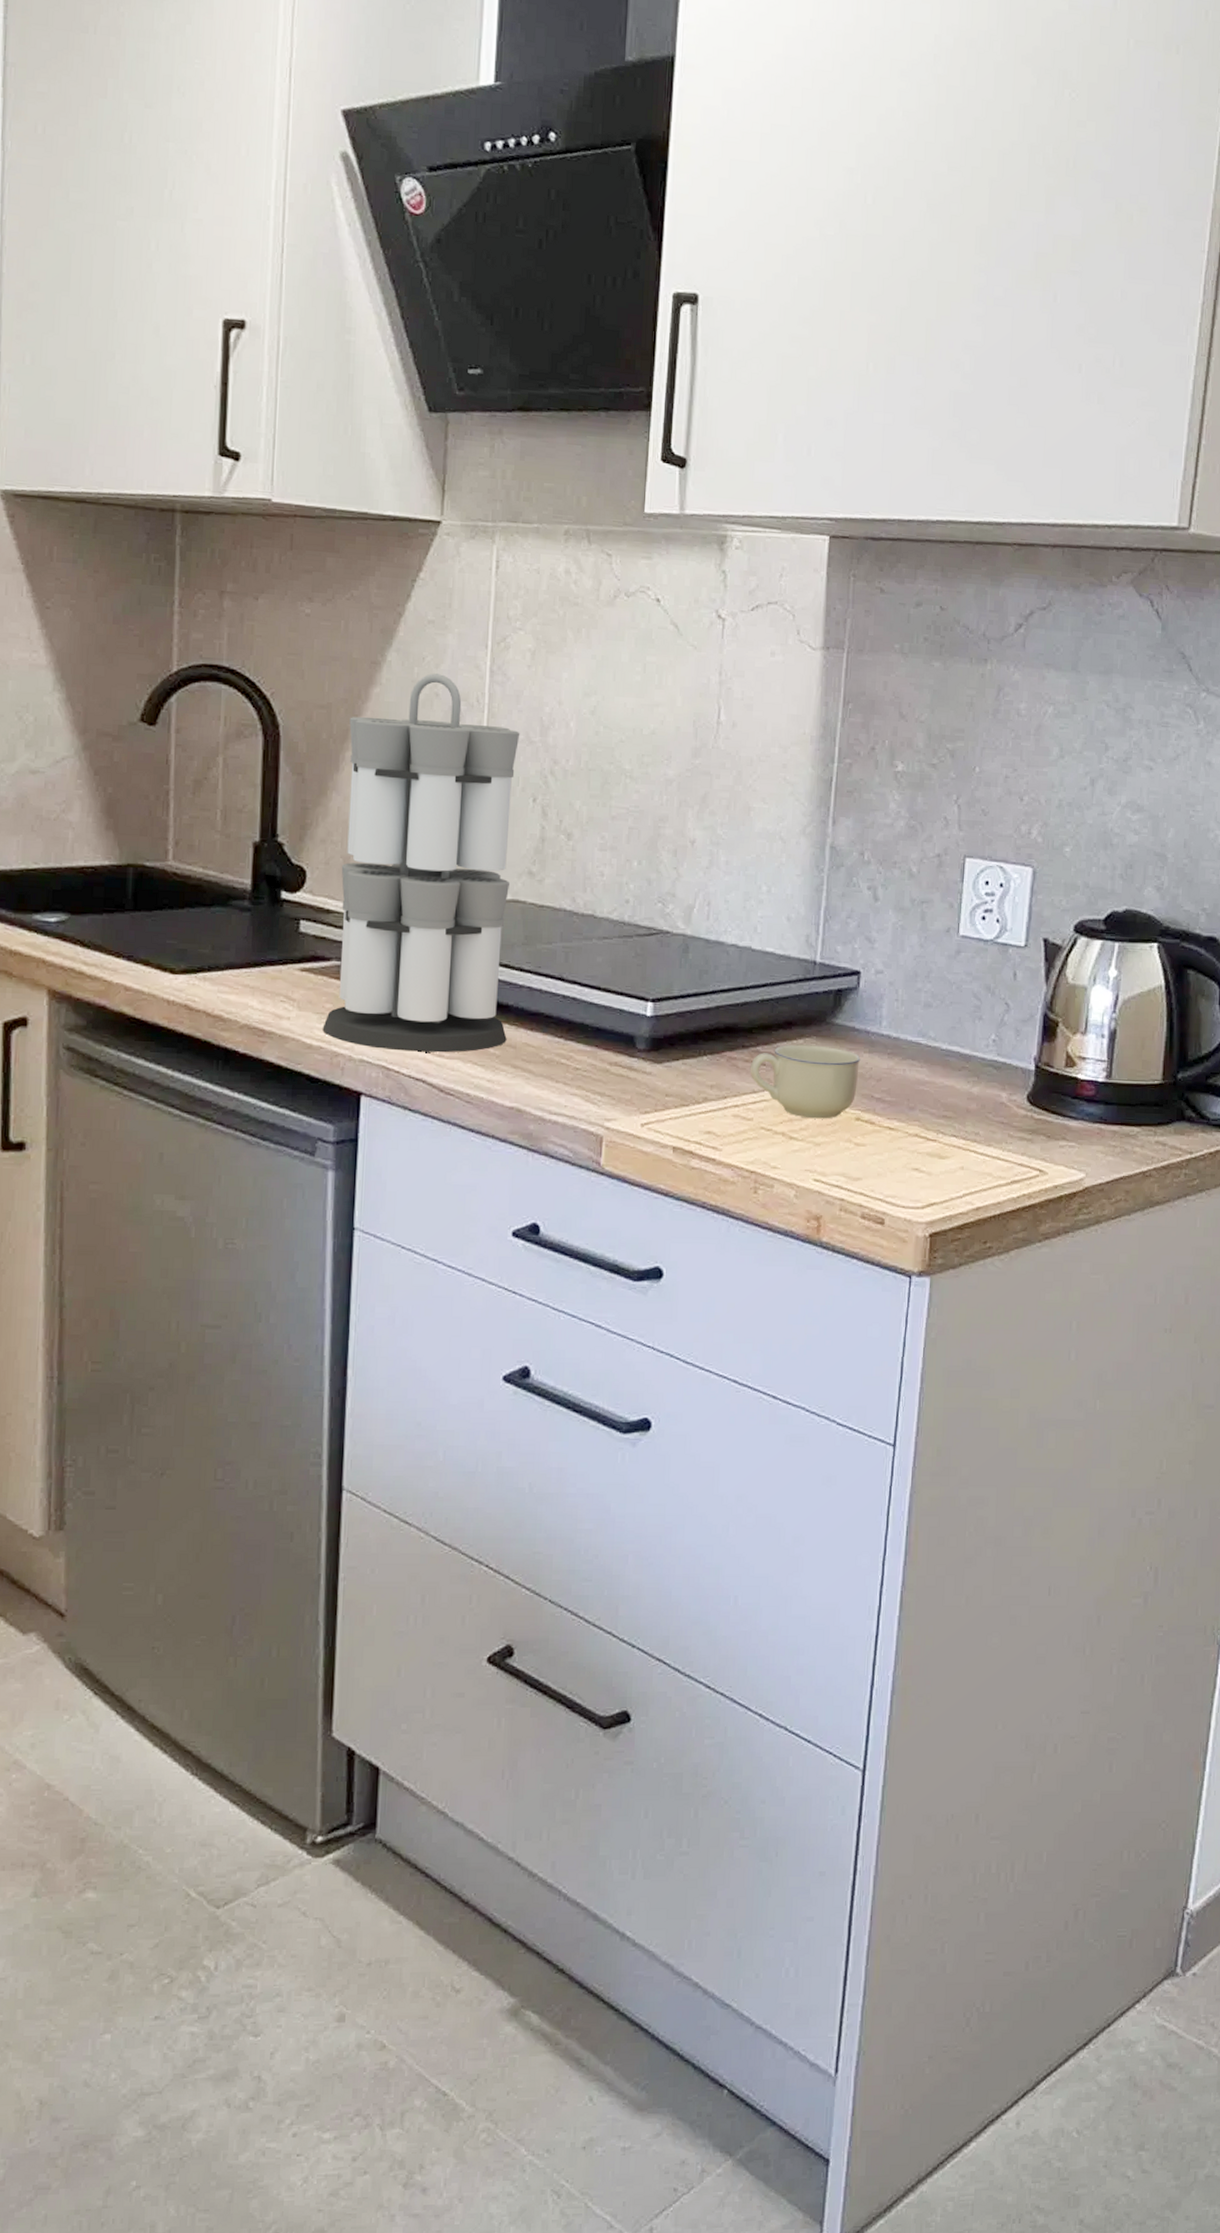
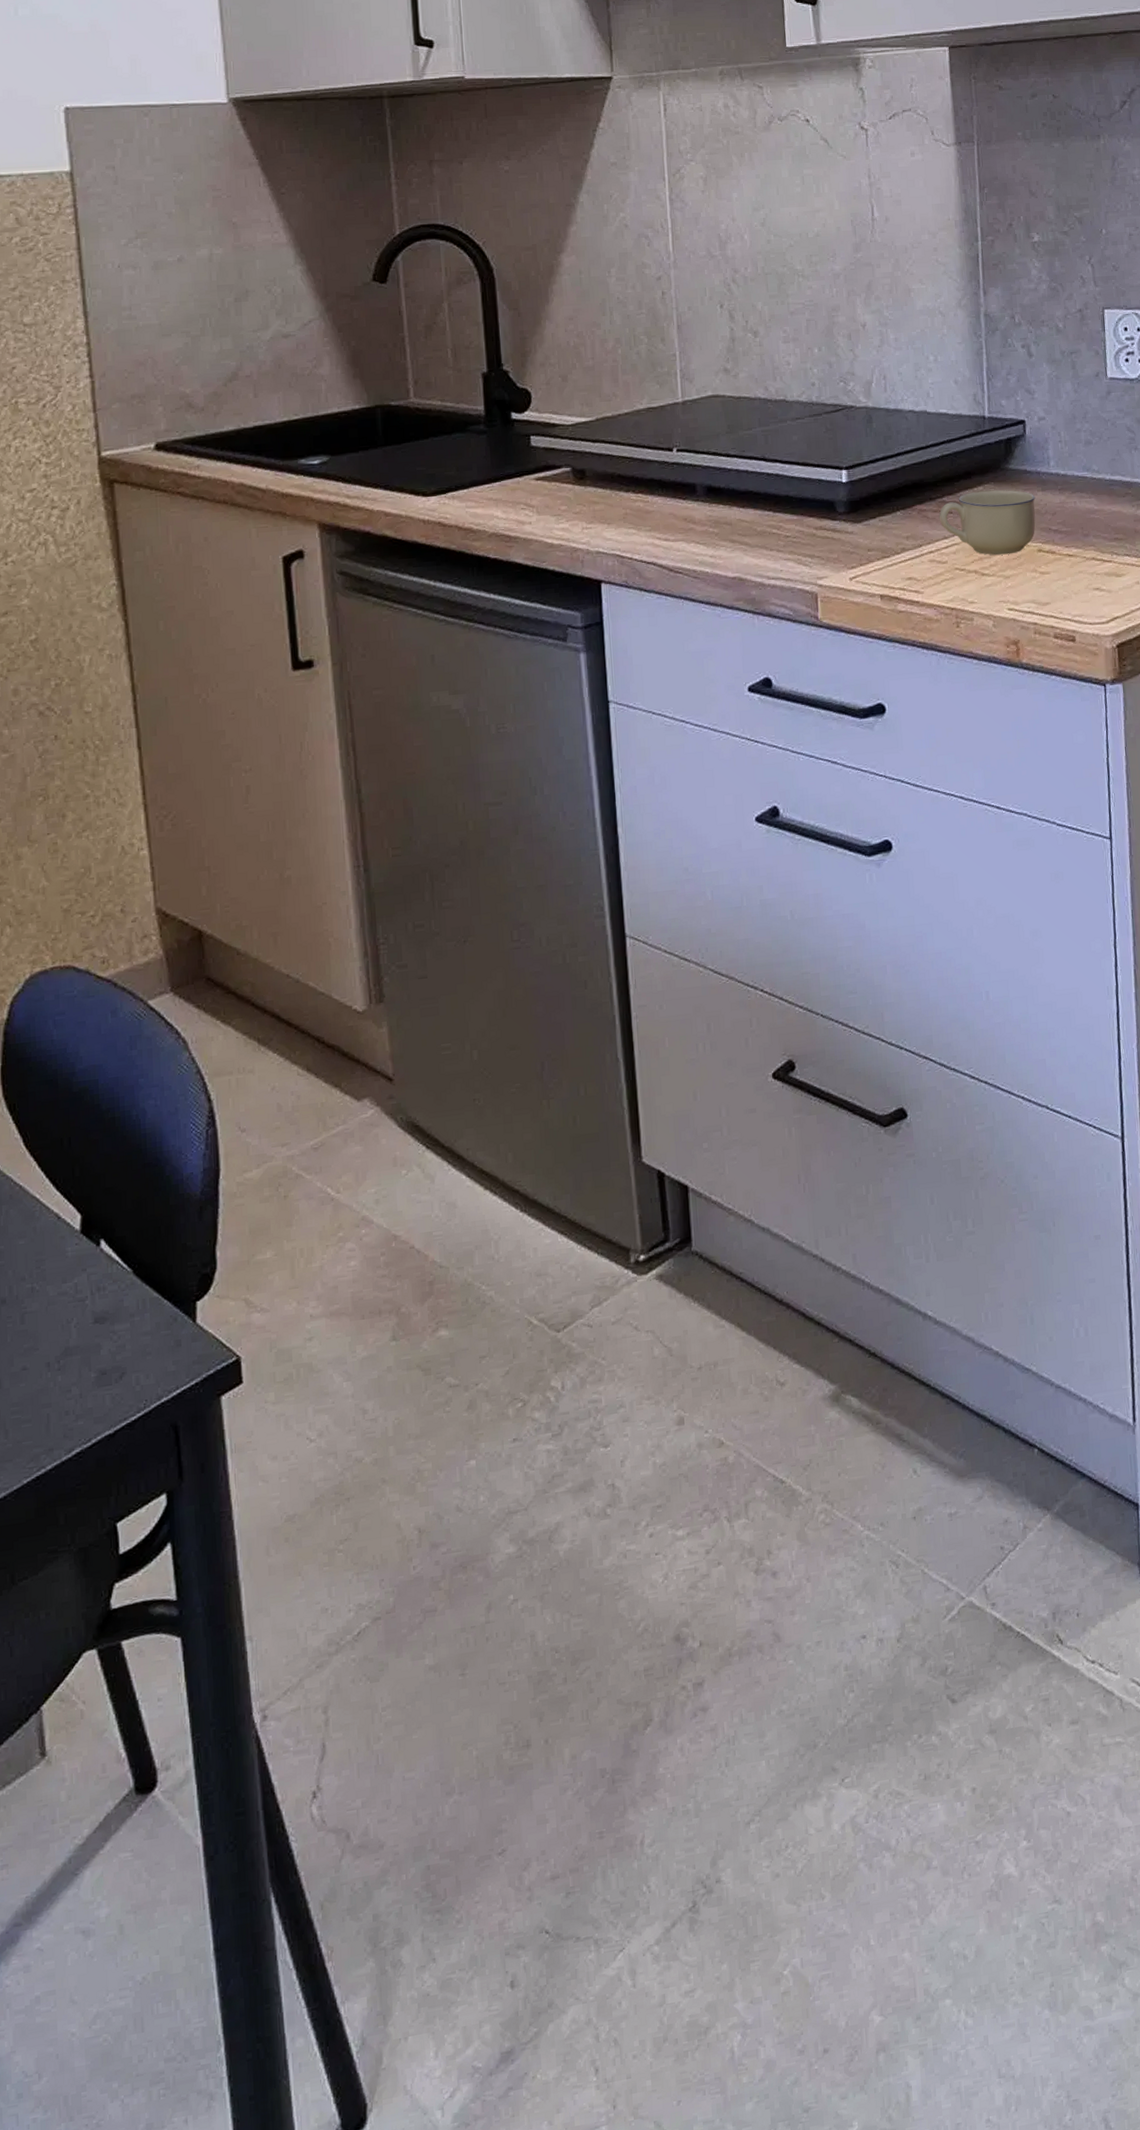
spice rack: present [322,673,520,1053] -> none [553,207,723,540]

